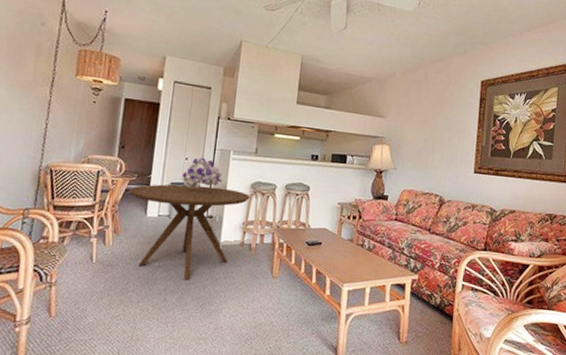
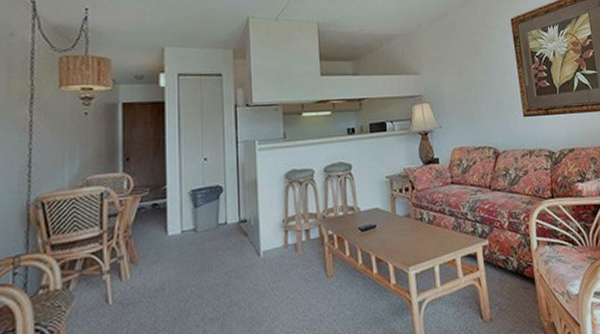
dining table: present [129,184,250,280] -> none [142,184,286,303]
bouquet: present [181,157,222,189] -> none [202,154,250,193]

